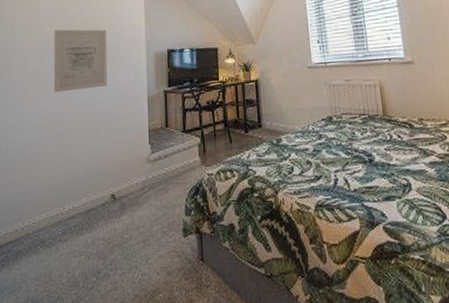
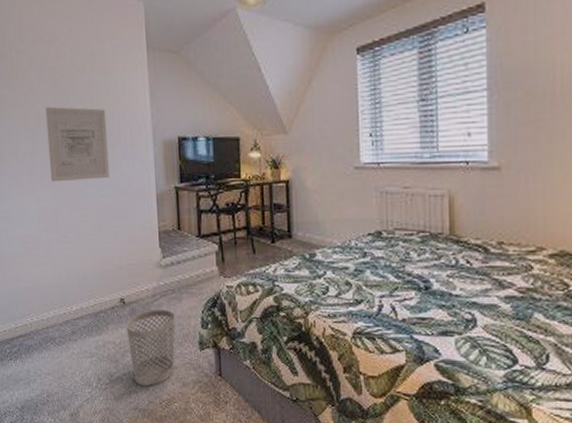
wastebasket: none [115,201,162,279] -> present [126,310,176,386]

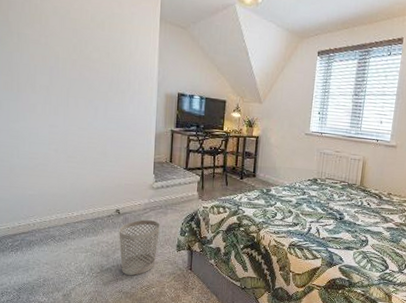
wall art: present [45,106,110,182] -> none [64,50,119,116]

